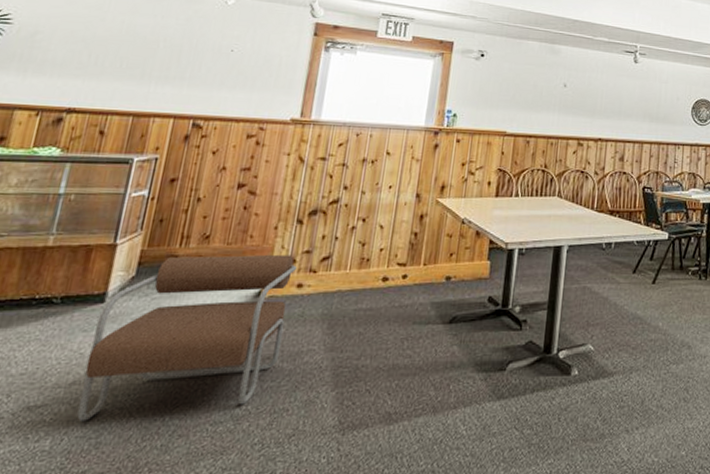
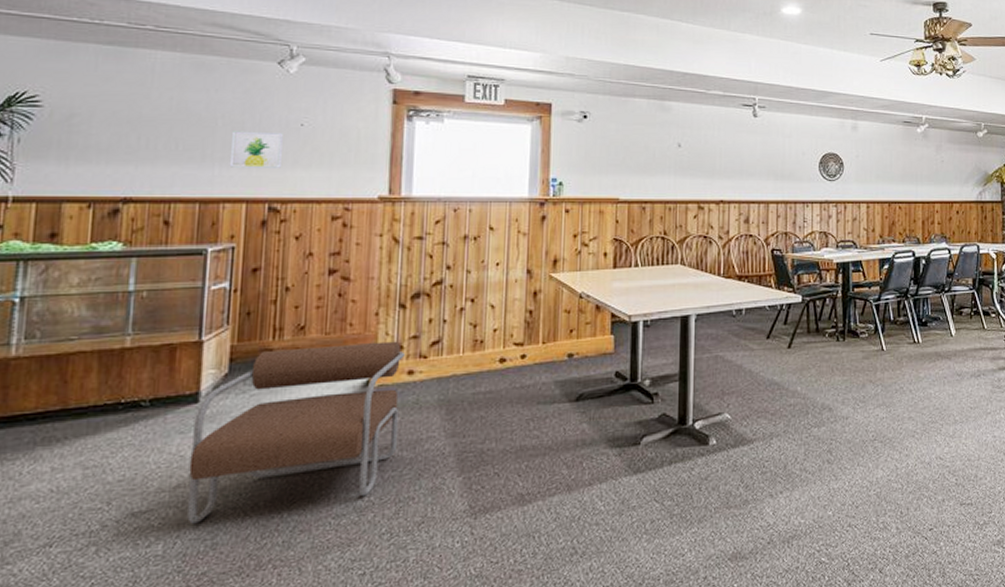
wall art: none [164,53,215,88] -> present [229,131,283,168]

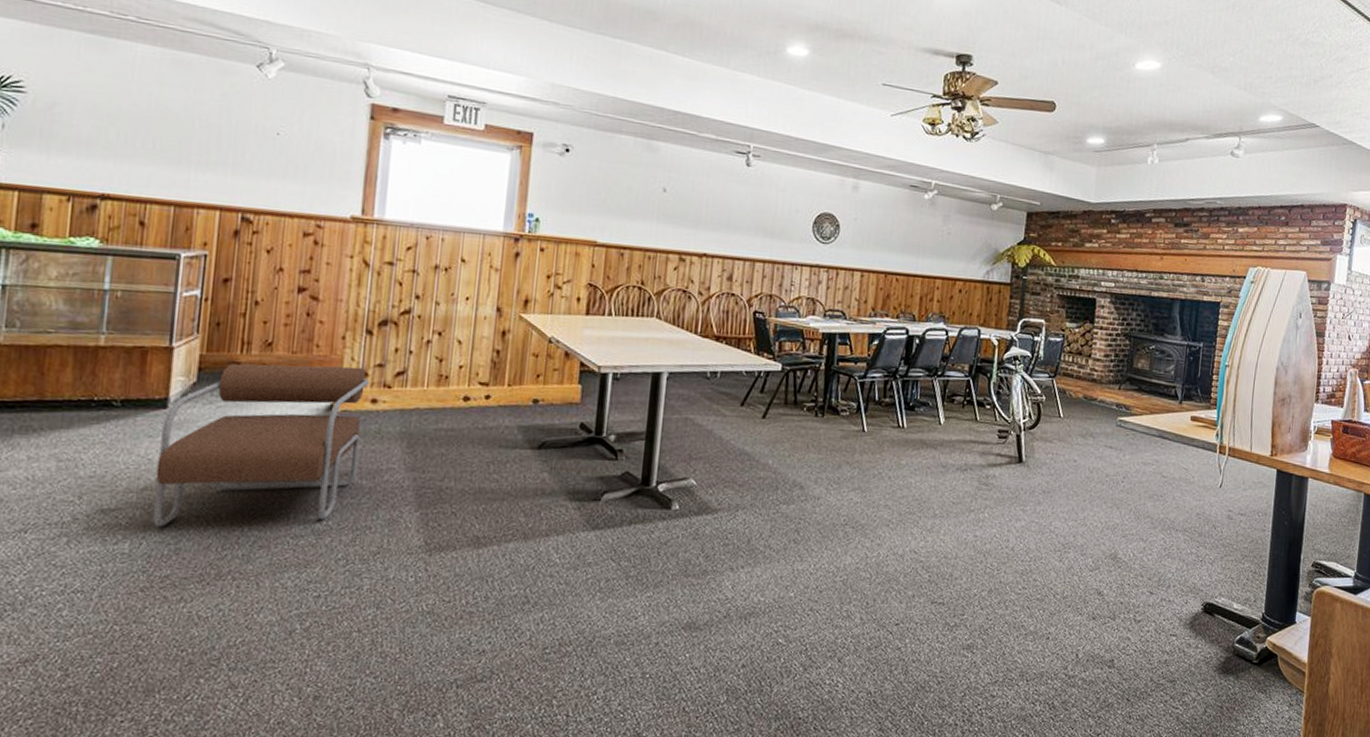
wall art: present [229,131,283,168] -> none [204,134,259,177]

